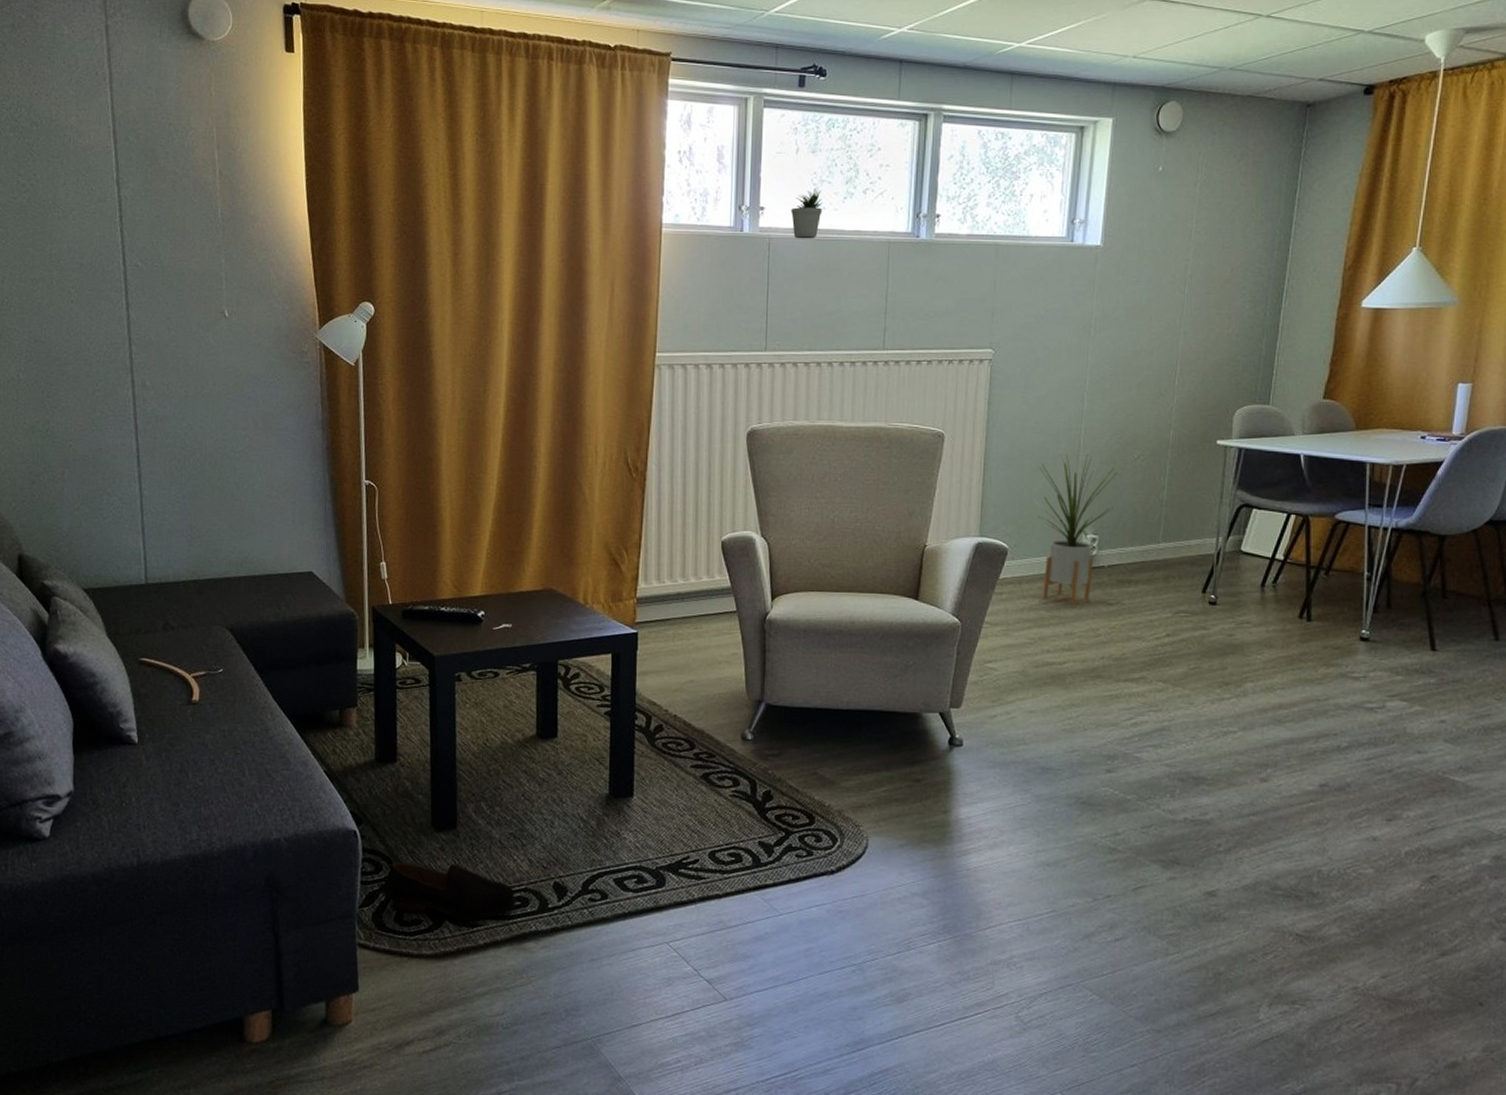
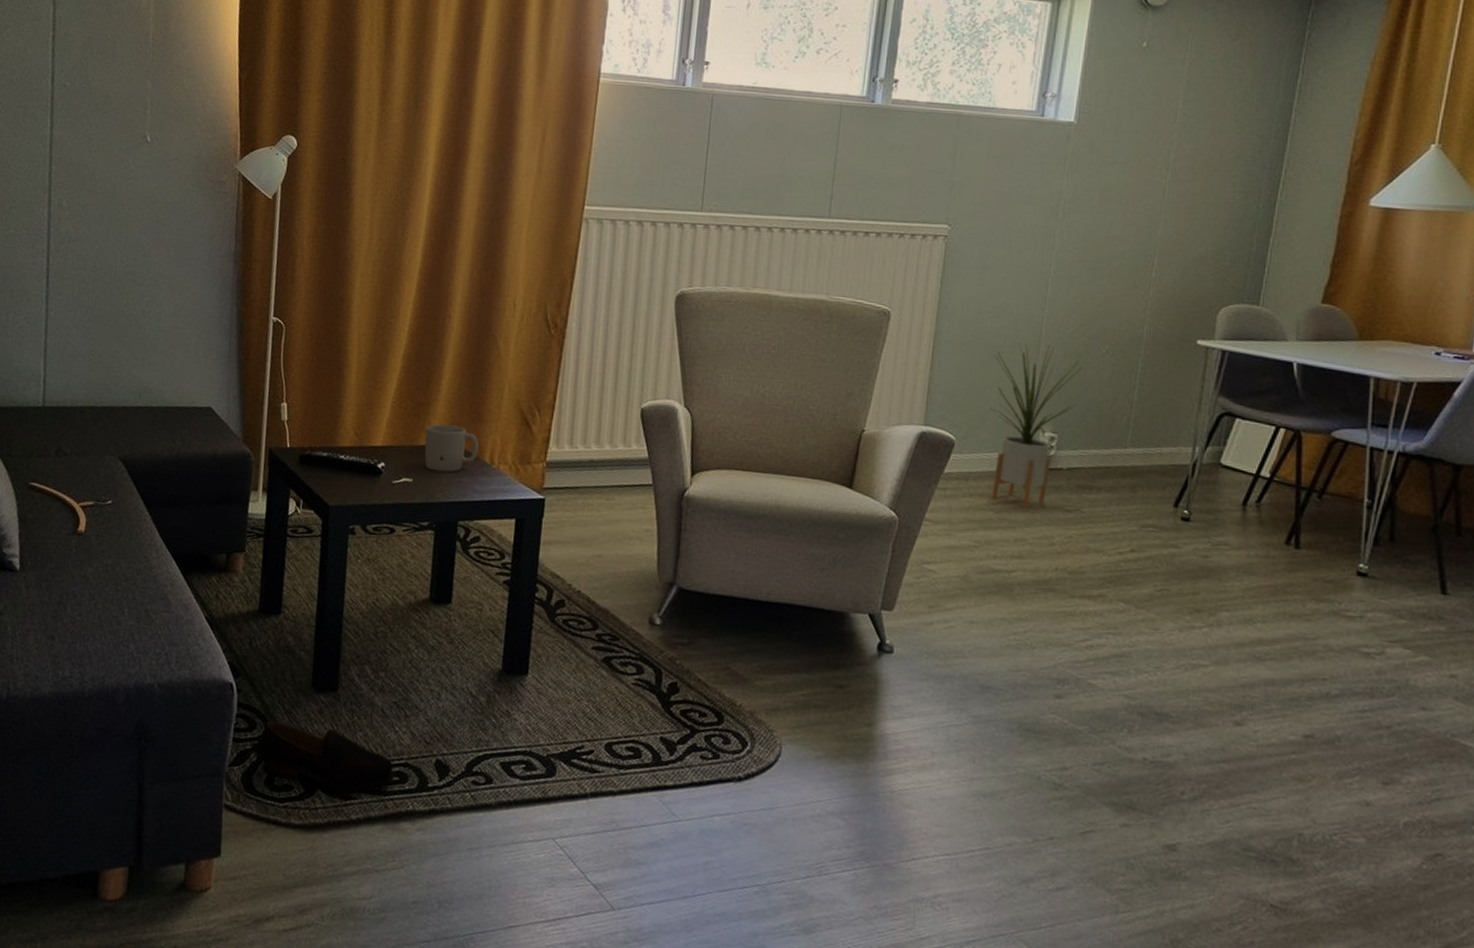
mug: none [520,570,573,616] -> present [424,423,479,473]
potted plant: present [791,187,823,239] -> none [737,44,772,98]

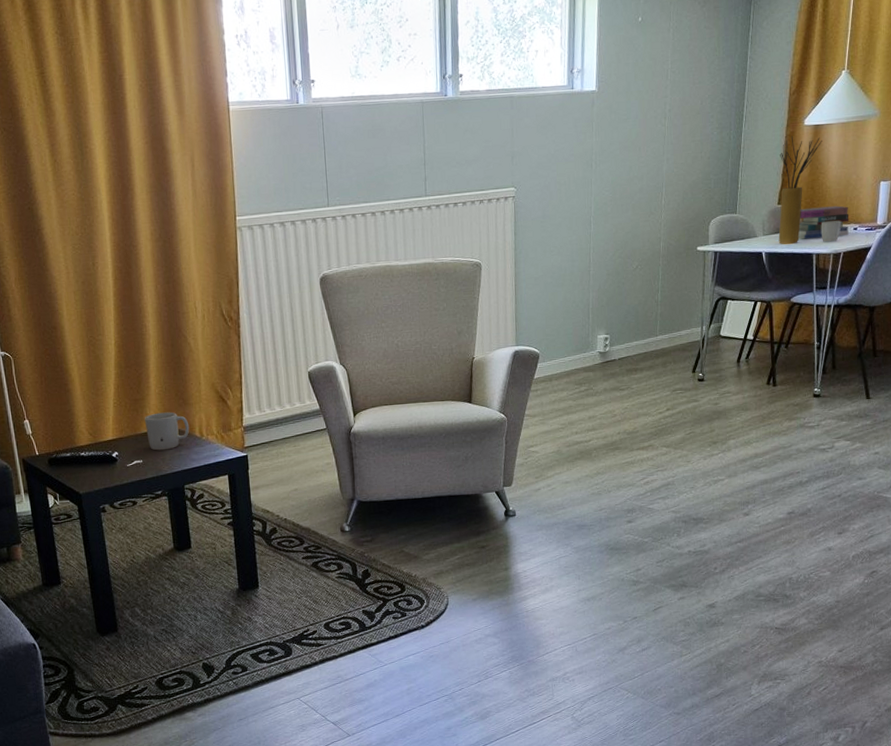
shoe: present [260,721,395,794] -> none [66,659,174,704]
house plant: present [990,342,1083,508] -> none [559,268,624,393]
vase: none [1319,217,1395,359] -> present [778,136,822,245]
books: none [1349,313,1430,361] -> present [798,206,850,240]
cup: none [1384,336,1418,366] -> present [820,220,842,242]

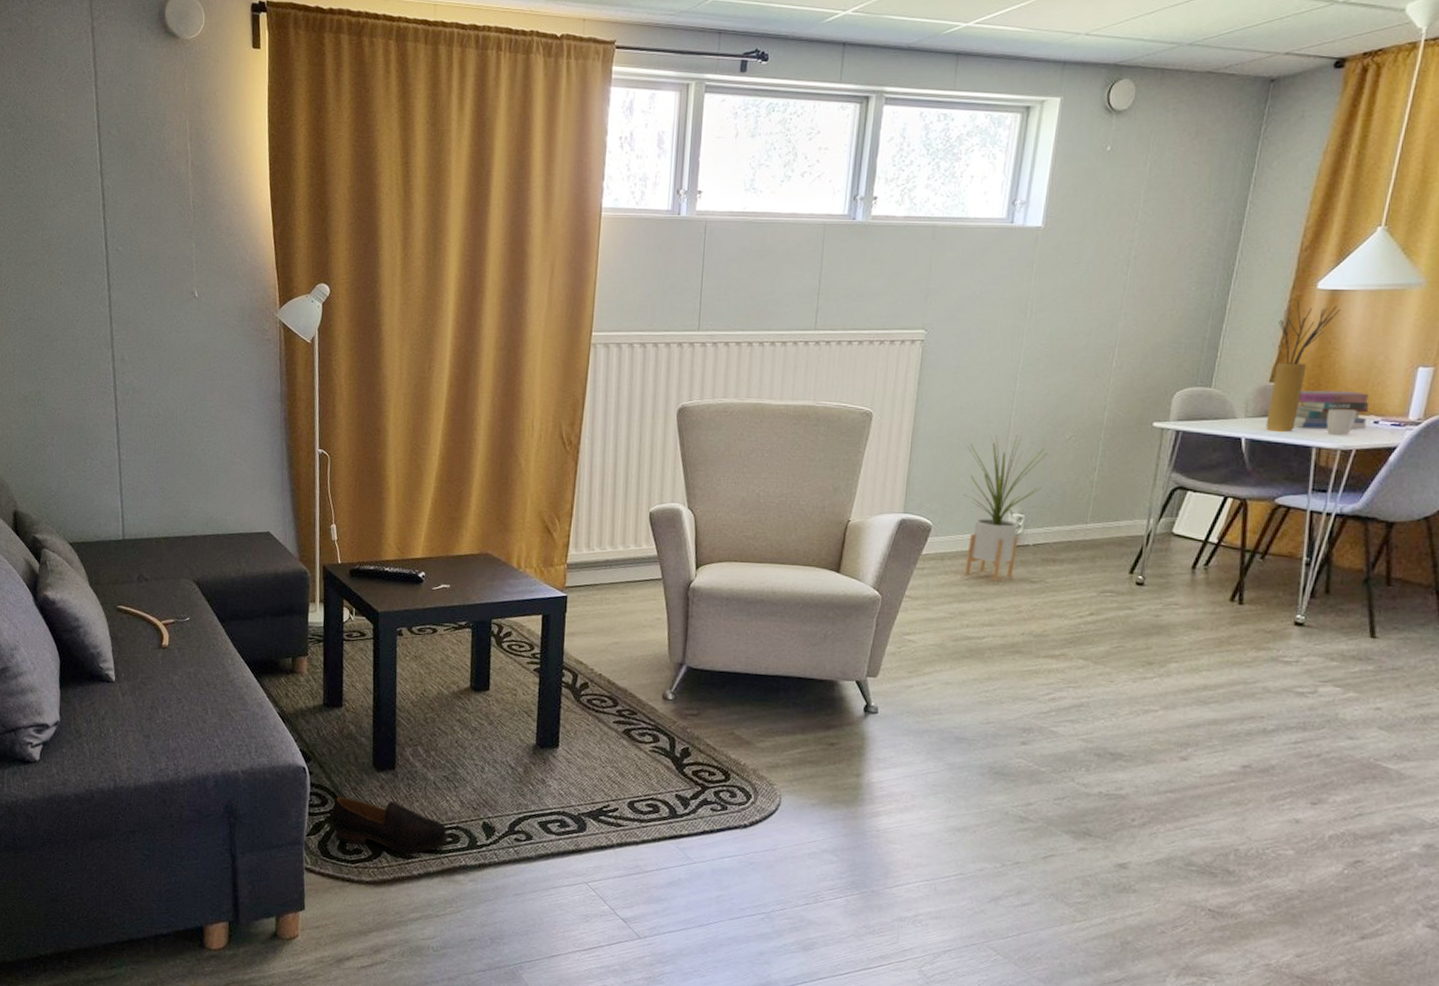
shoe: none [66,659,174,704] -> present [332,797,448,854]
mug: present [144,412,190,451] -> none [458,535,507,578]
house plant: none [559,268,624,393] -> present [964,433,1048,582]

